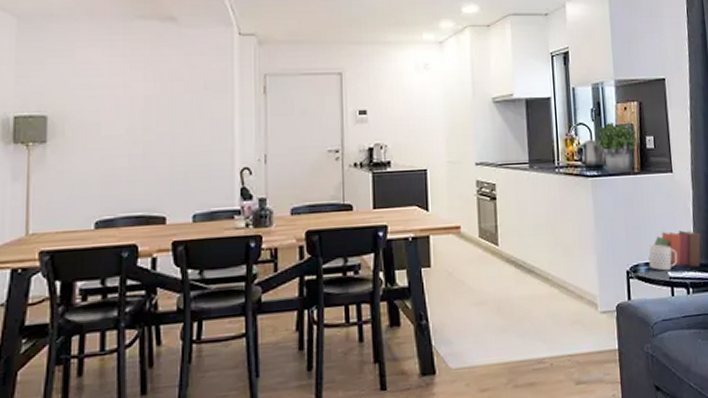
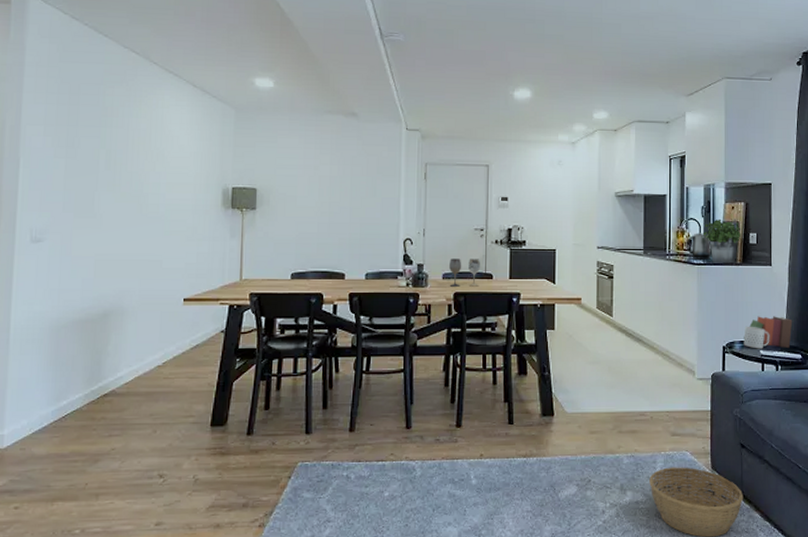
wineglass: none [299,187,338,224] -> present [449,258,481,287]

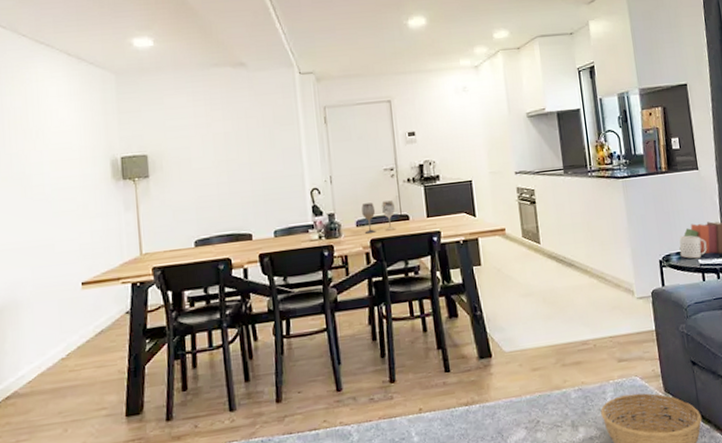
kettle: present [686,233,710,260] -> none [606,144,634,173]
potted plant: present [703,218,742,264] -> none [623,127,664,174]

